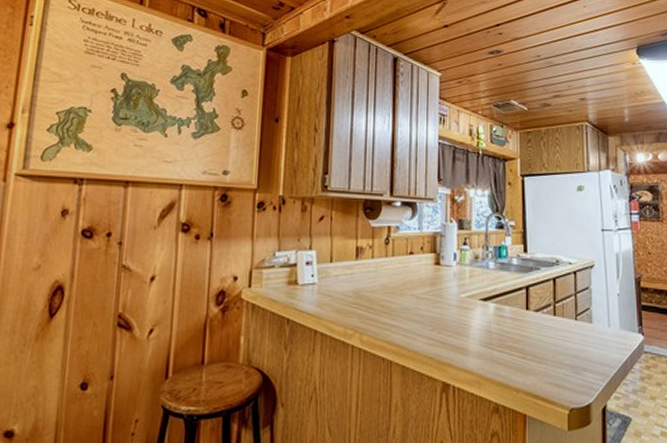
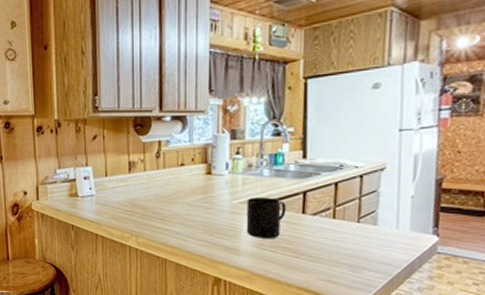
mug: none [474,291,511,336] -> present [246,197,286,238]

